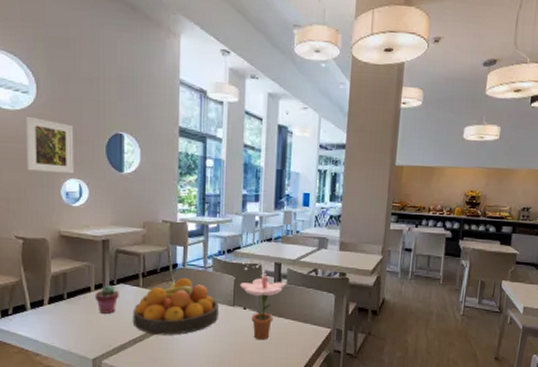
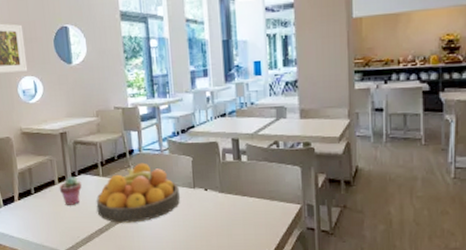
flower: present [238,255,286,341] -> none [192,134,246,222]

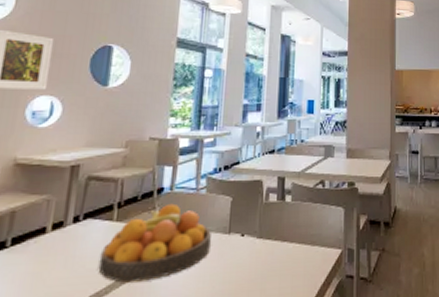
potted succulent: present [59,177,82,205] -> none [50,222,85,262]

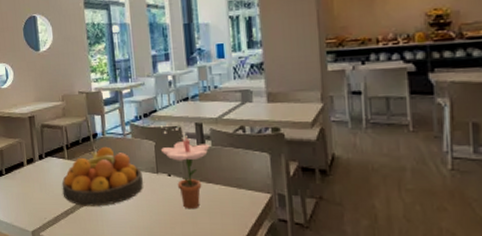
flower: none [236,171,290,274] -> present [155,119,210,210]

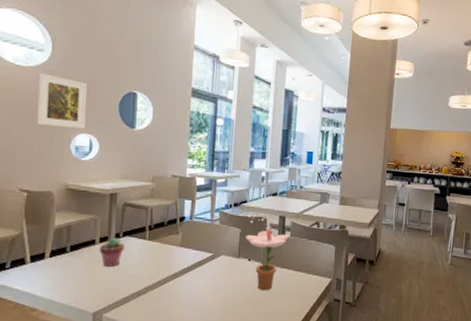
potted succulent: none [27,159,48,187] -> present [99,238,125,266]
fruit bowl: present [61,146,143,206] -> none [137,230,224,287]

